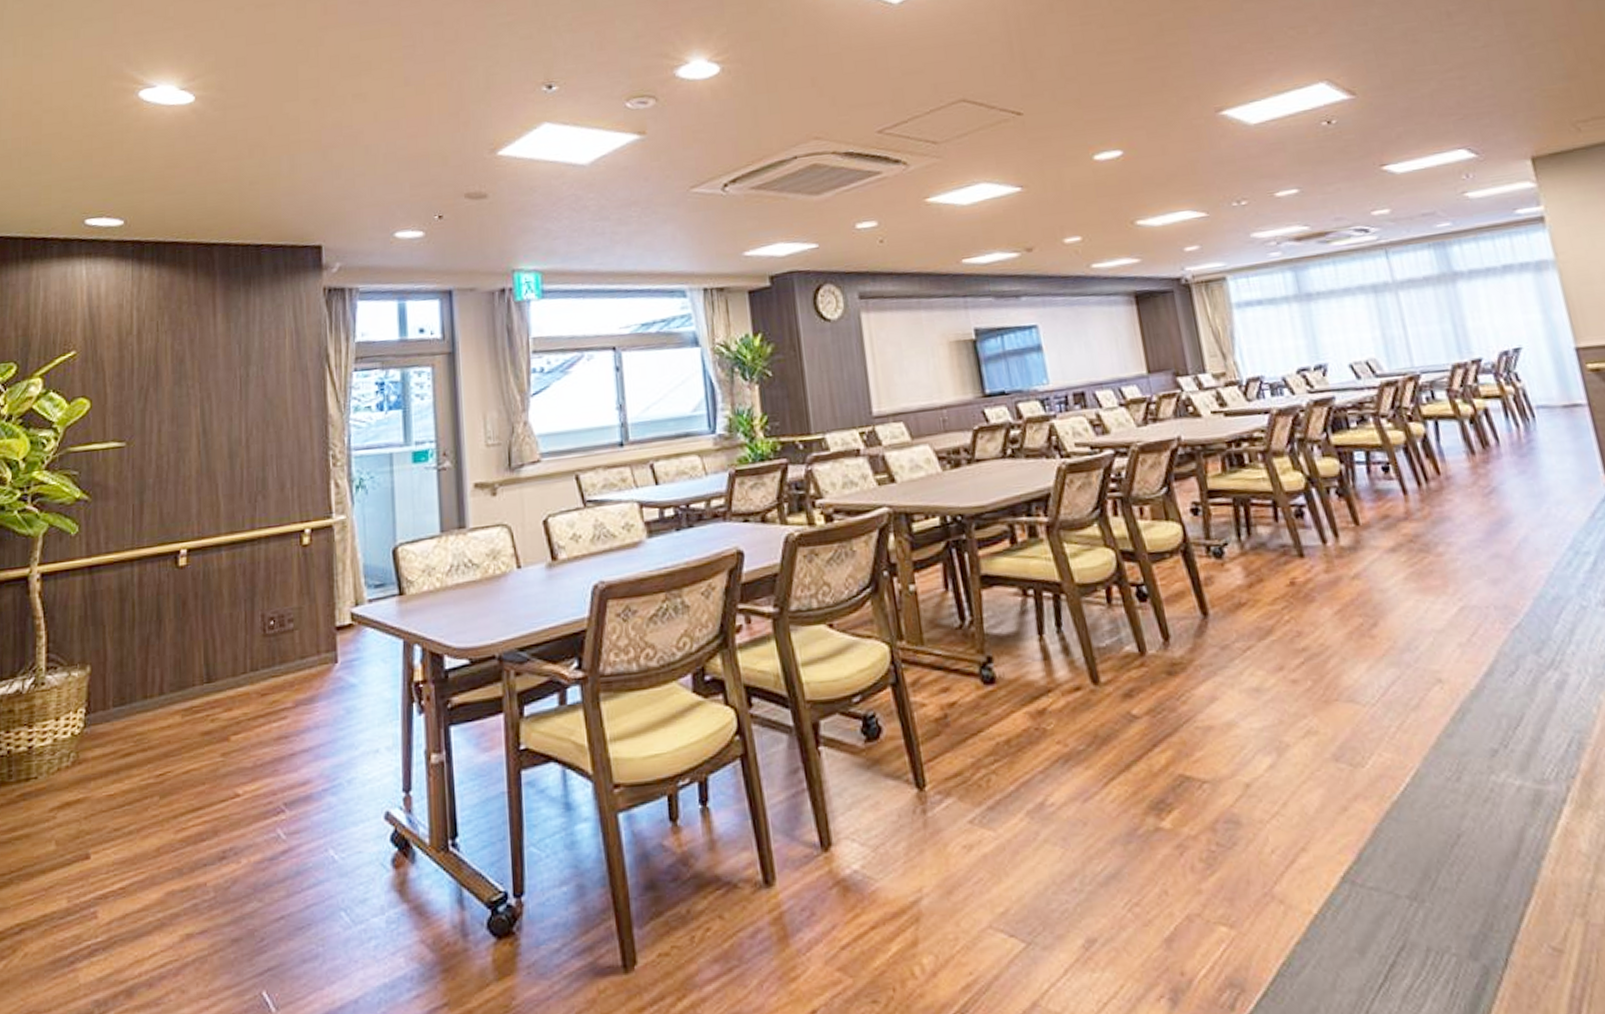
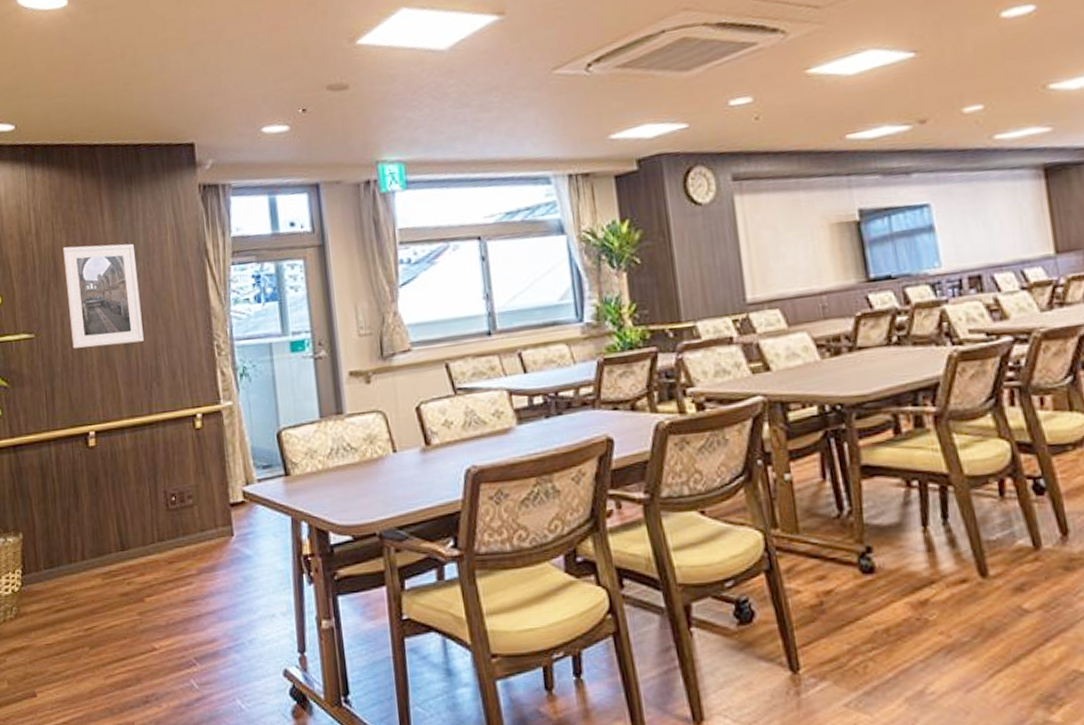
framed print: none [167,346,251,458] -> present [62,243,144,349]

